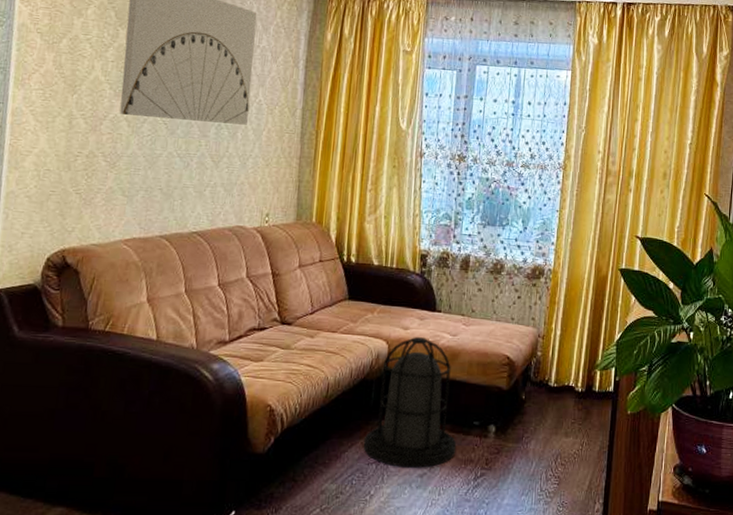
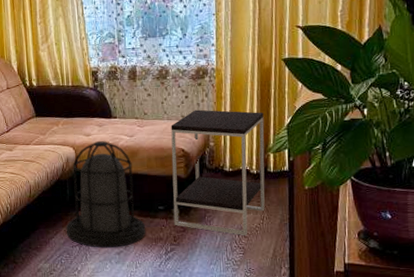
side table: none [488,313,595,462] -> present [171,109,265,235]

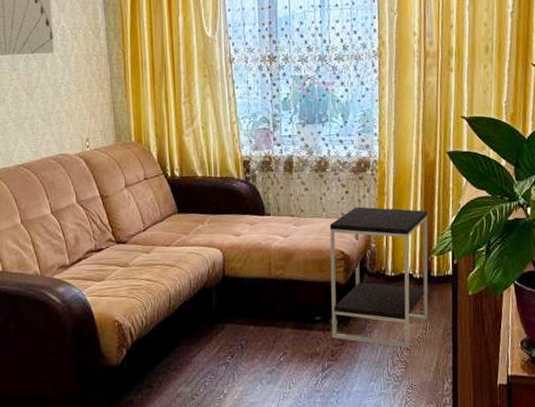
lantern: present [66,141,146,248] -> none [212,242,301,366]

